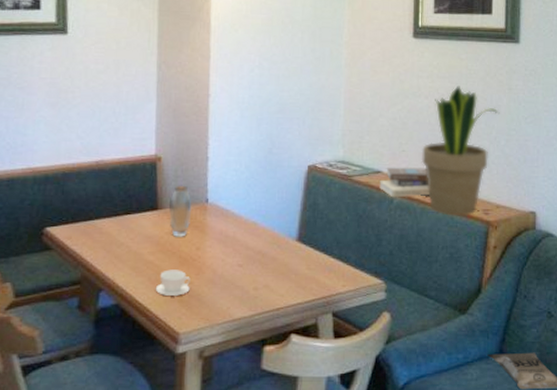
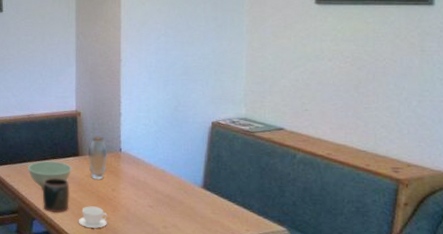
bowl: none [94,217,149,254] -> present [28,160,72,190]
mug: none [112,237,146,281] -> present [42,177,70,213]
books: present [379,167,430,198] -> none [282,124,335,153]
potted plant: present [421,86,500,216] -> none [325,48,411,174]

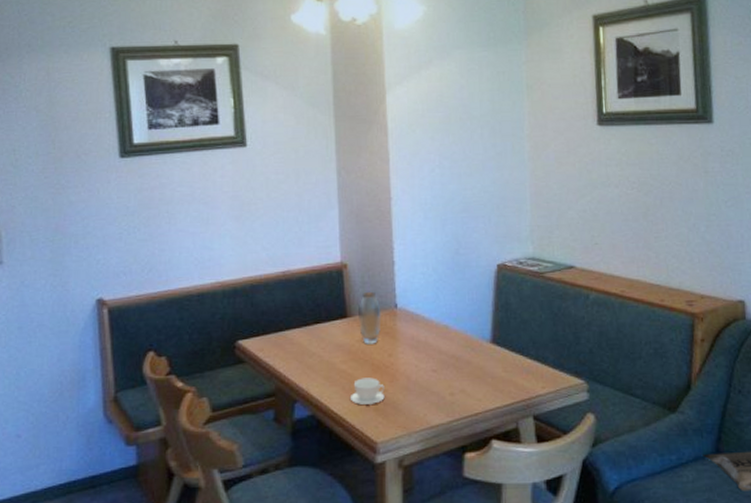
bowl: present [28,160,72,190] -> none [285,326,339,364]
mug: present [42,177,70,213] -> none [304,347,338,391]

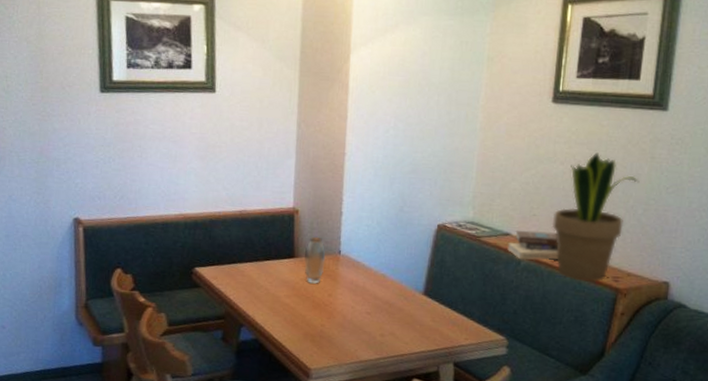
teacup: present [349,377,385,404] -> none [290,312,322,336]
books: none [573,260,628,293] -> present [507,230,559,260]
potted plant: none [615,172,697,310] -> present [551,152,640,283]

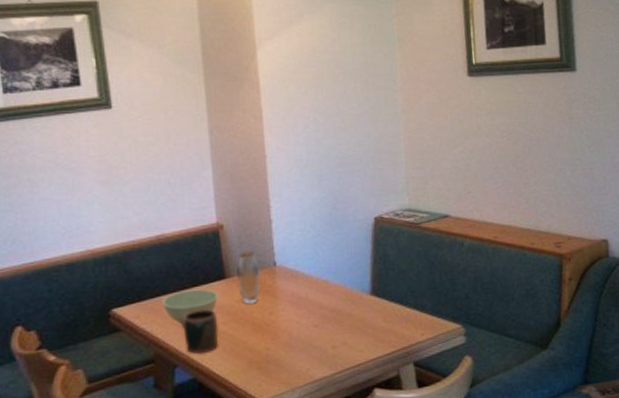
bowl: none [237,262,286,294] -> present [162,289,218,328]
mug: none [252,280,283,320] -> present [183,309,219,355]
books: present [507,230,559,260] -> none [448,207,501,241]
potted plant: present [551,152,640,283] -> none [488,120,563,253]

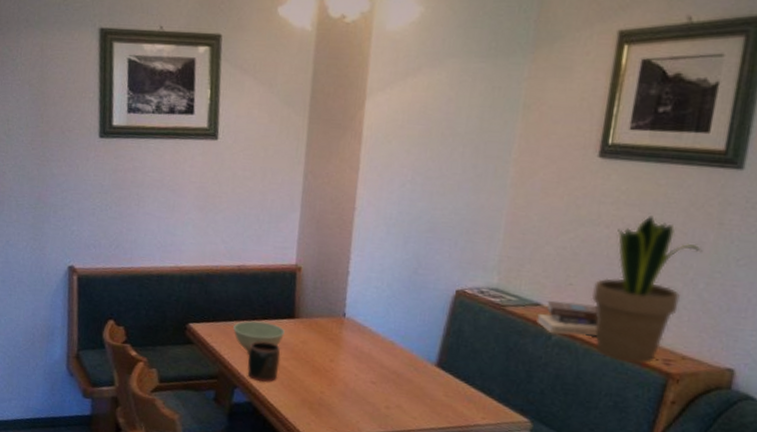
vase: present [237,251,261,304] -> none [305,296,329,348]
books: none [448,207,501,241] -> present [536,300,598,337]
potted plant: none [488,120,563,253] -> present [591,216,703,365]

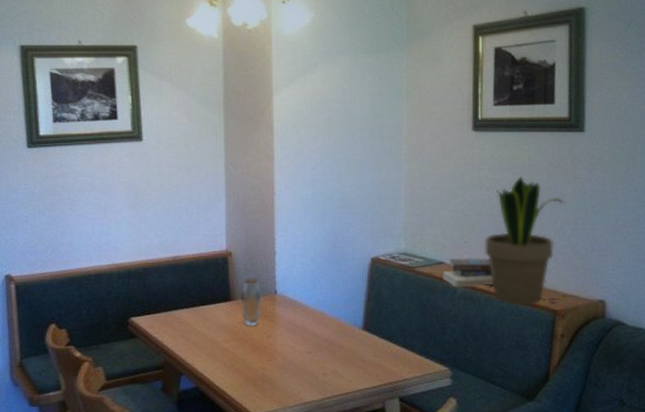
bowl: present [233,320,285,355] -> none [174,308,223,341]
mug: present [247,340,281,382] -> none [190,326,221,366]
vase: none [305,296,329,348] -> present [241,278,262,326]

